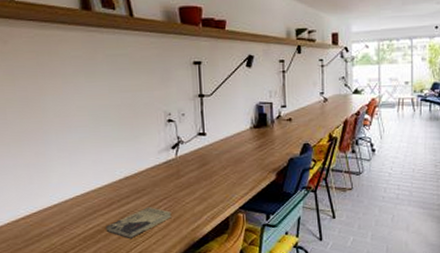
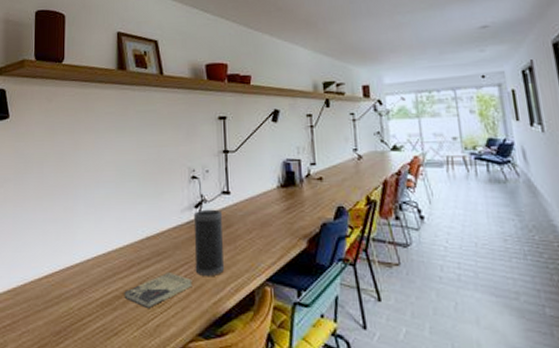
speaker: none [170,149,202,209] -> present [193,209,225,277]

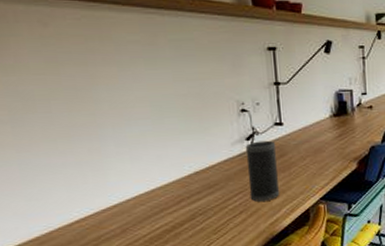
book: present [124,273,193,309] -> none [175,202,248,238]

